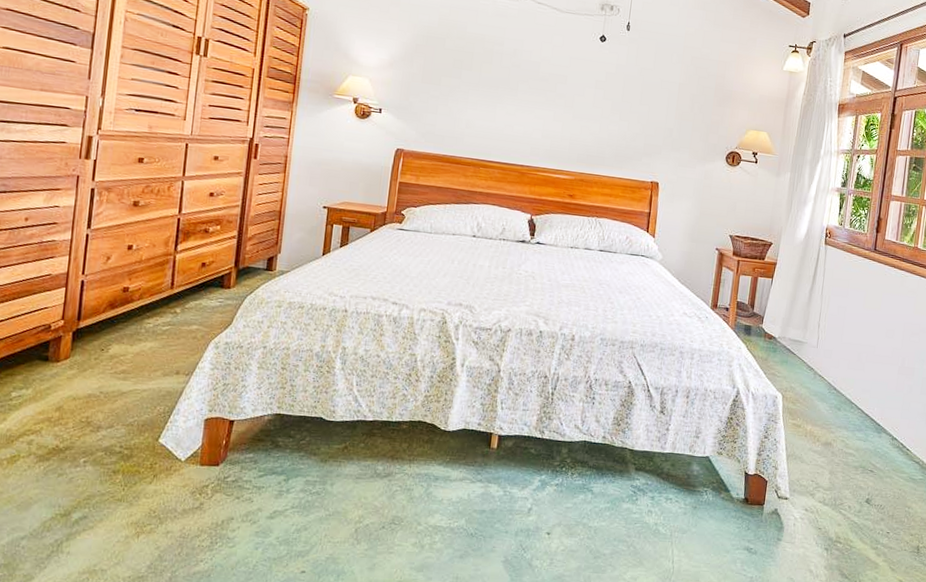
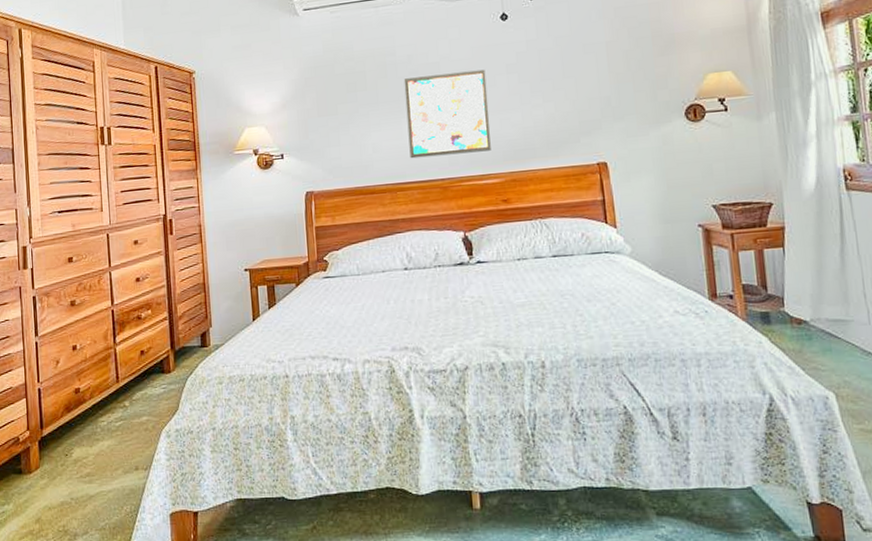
wall art: none [498,69,578,151] -> present [403,69,491,159]

